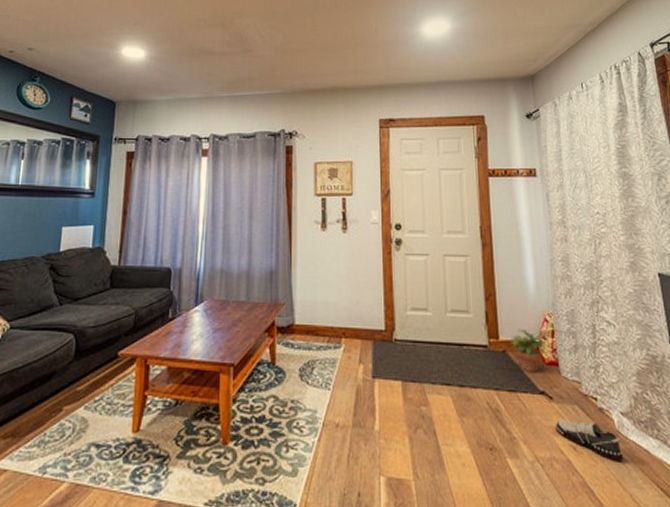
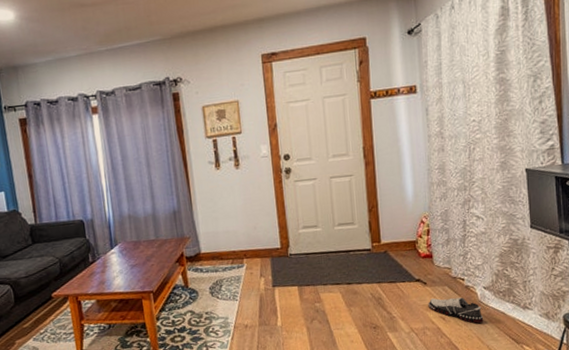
potted plant: present [510,328,549,373] -> none [391,230,425,266]

